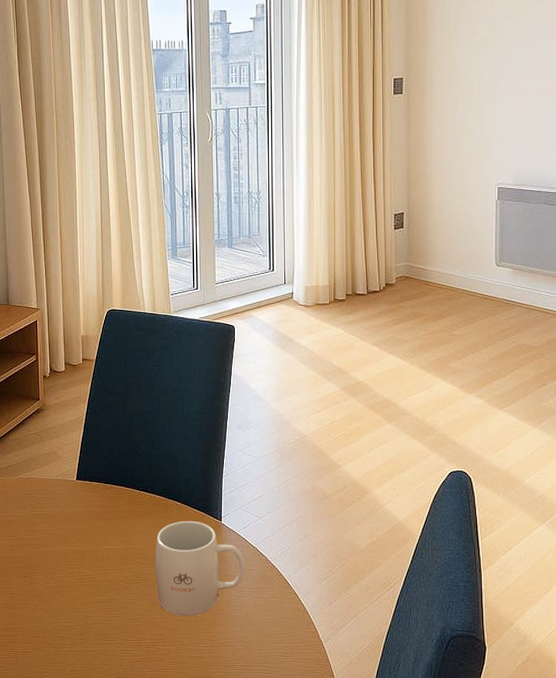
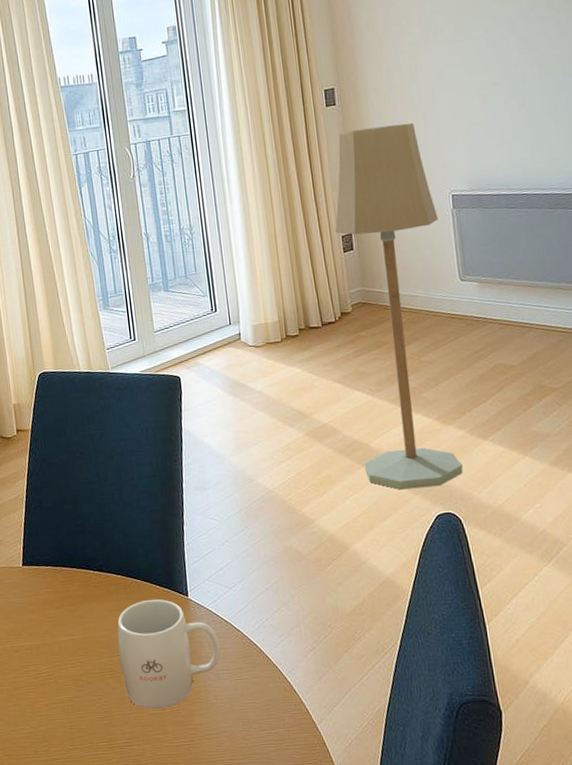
floor lamp: none [389,117,483,447] -> present [335,122,463,490]

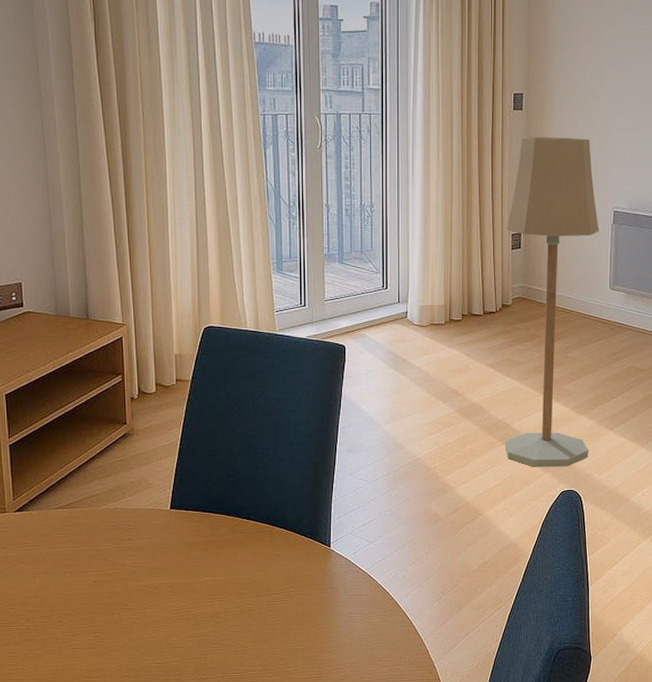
mug: present [117,599,221,709] -> none [258,547,355,645]

